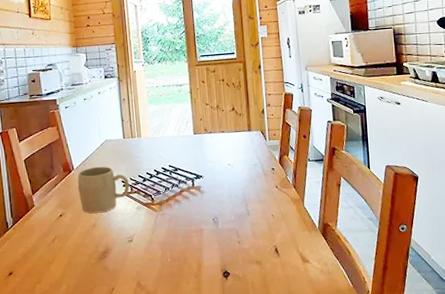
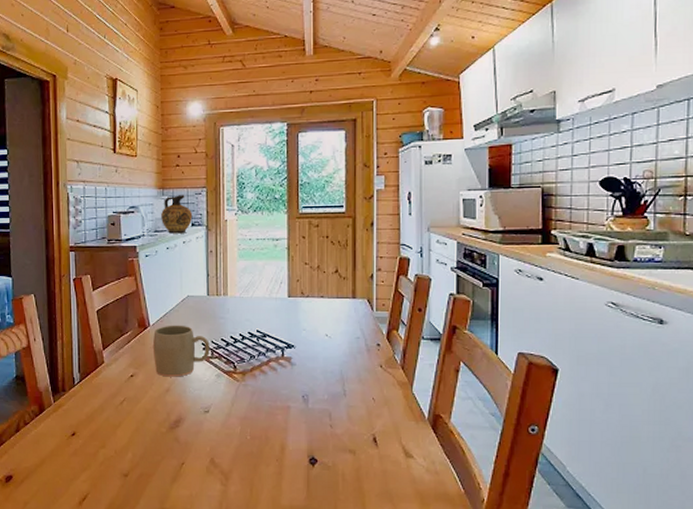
ceramic jug: none [77,51,105,86] -> present [161,195,193,234]

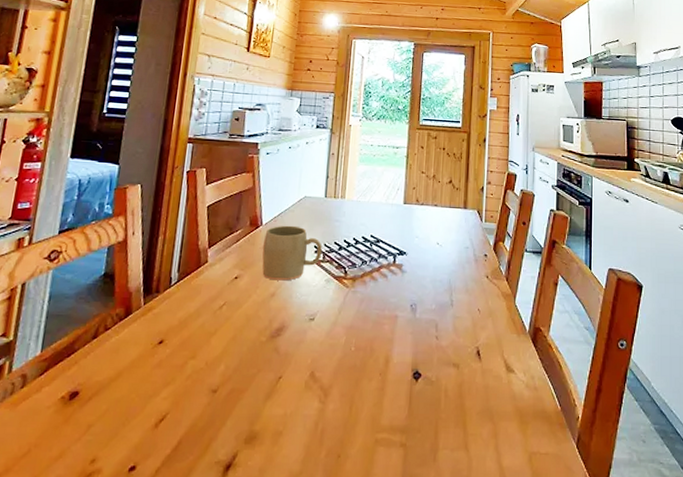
ceramic jug: present [161,195,193,234] -> none [287,97,319,135]

